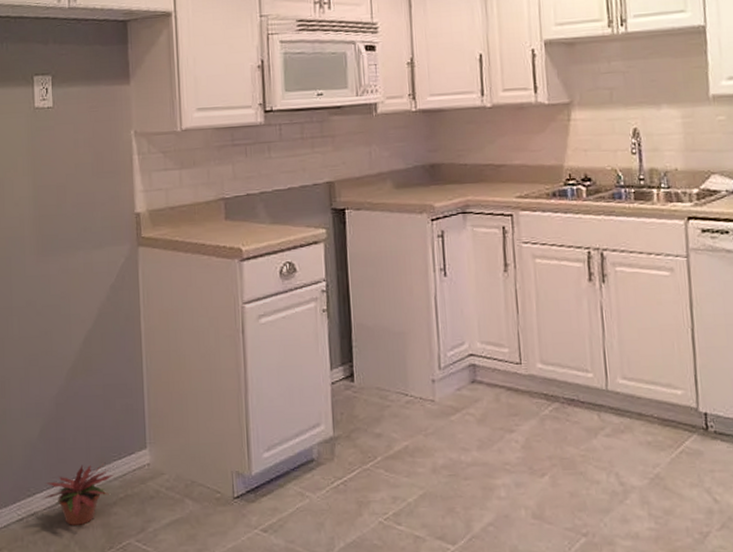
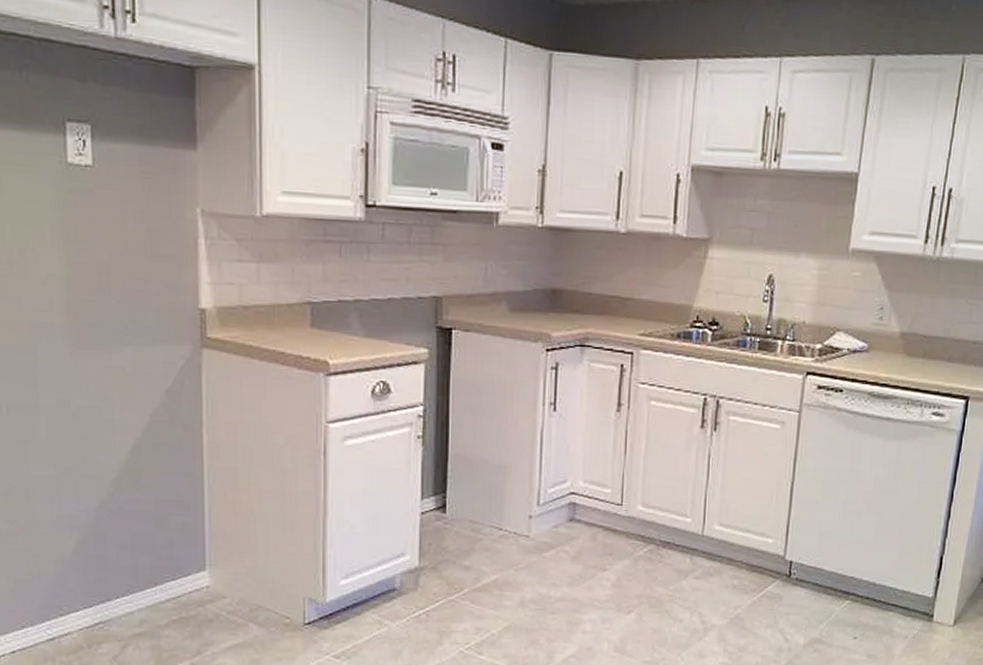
potted plant: present [43,464,115,525] -> none [79,584,167,647]

